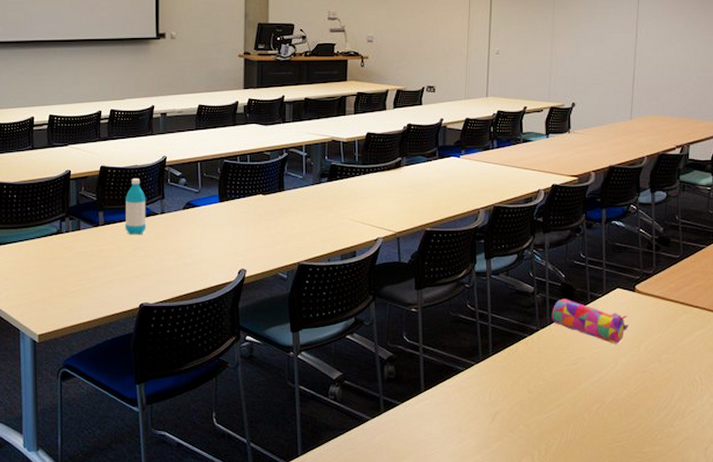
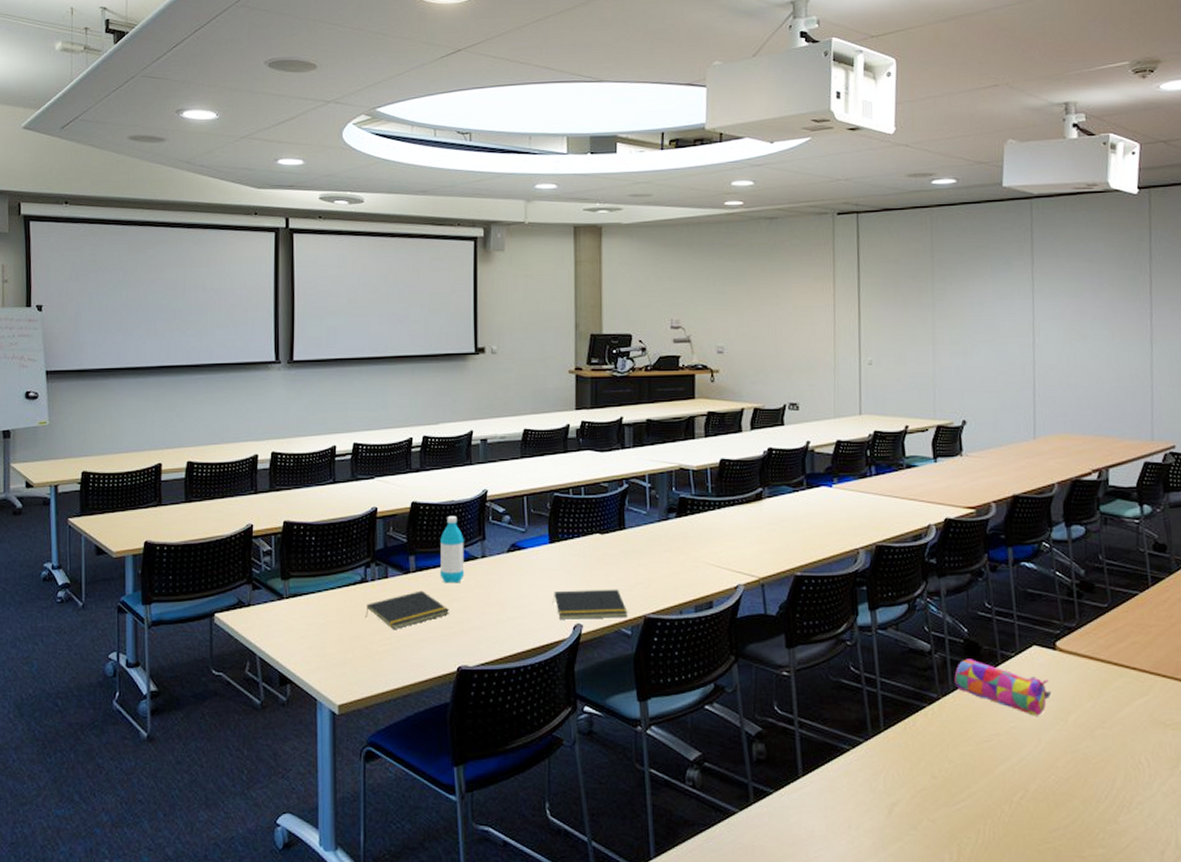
notepad: none [61,241,133,272] -> present [365,590,449,629]
notepad: none [221,240,285,265] -> present [552,589,628,619]

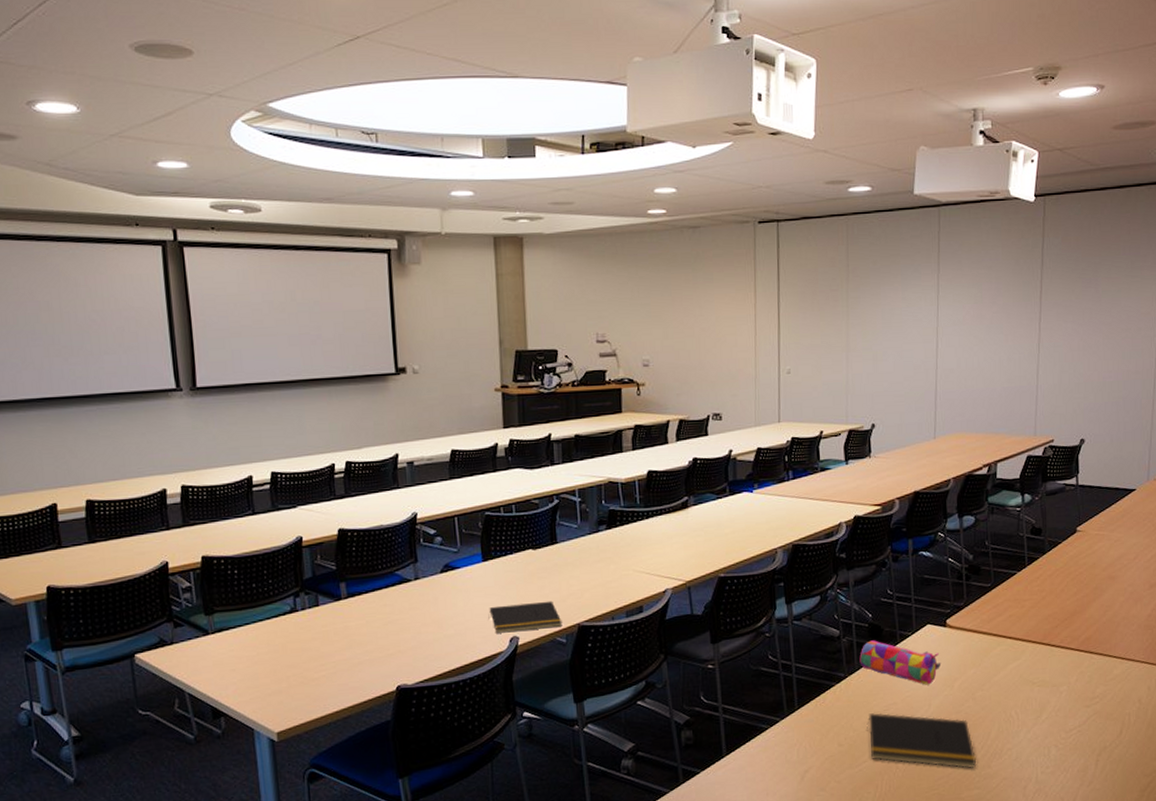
notepad: present [365,590,449,629] -> none [298,616,385,655]
water bottle: present [439,515,465,584] -> none [370,540,399,607]
notepad: none [964,743,1100,822] -> present [867,712,977,769]

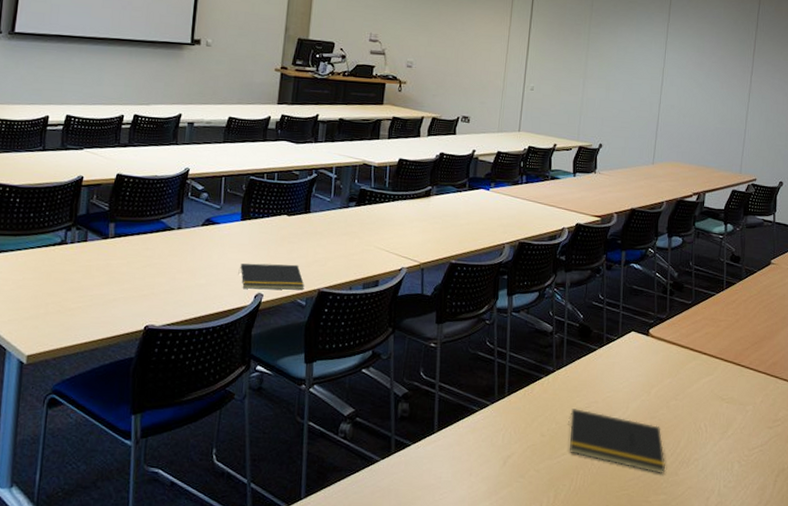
pencil case: present [859,640,942,685] -> none [568,339,642,388]

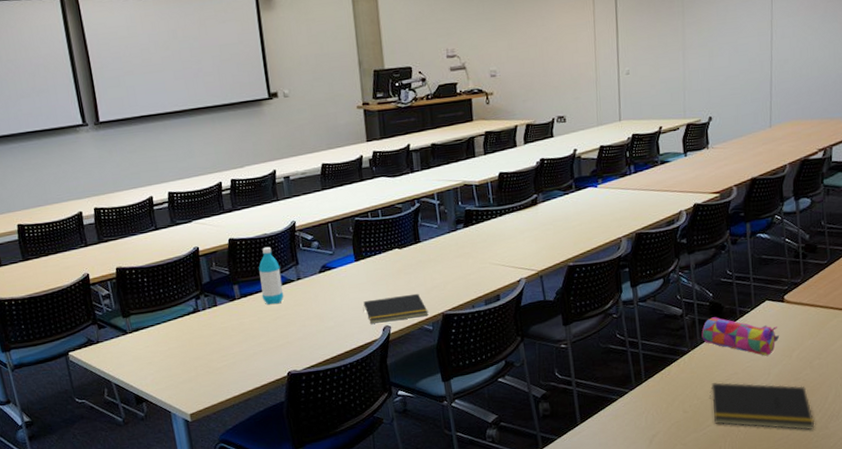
water bottle: none [136,189,163,251] -> present [258,246,284,305]
pencil case: none [568,339,642,388] -> present [701,317,780,356]

